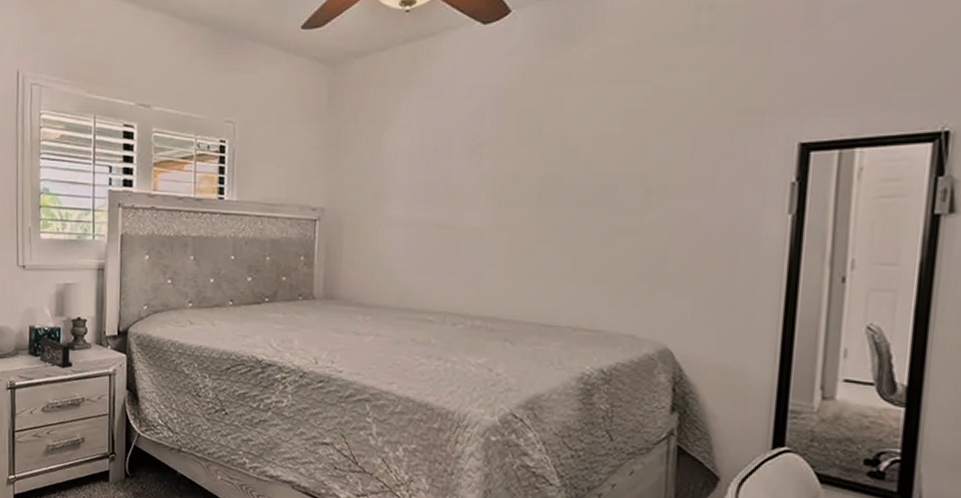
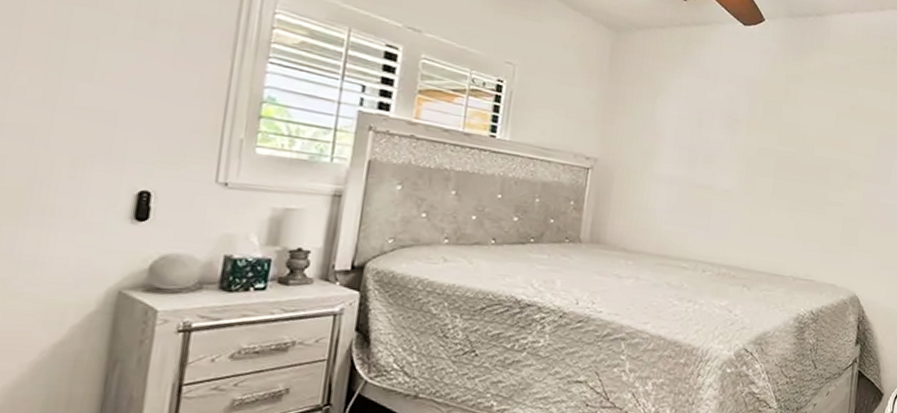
alarm clock: present [39,338,73,369] -> none [234,270,284,307]

